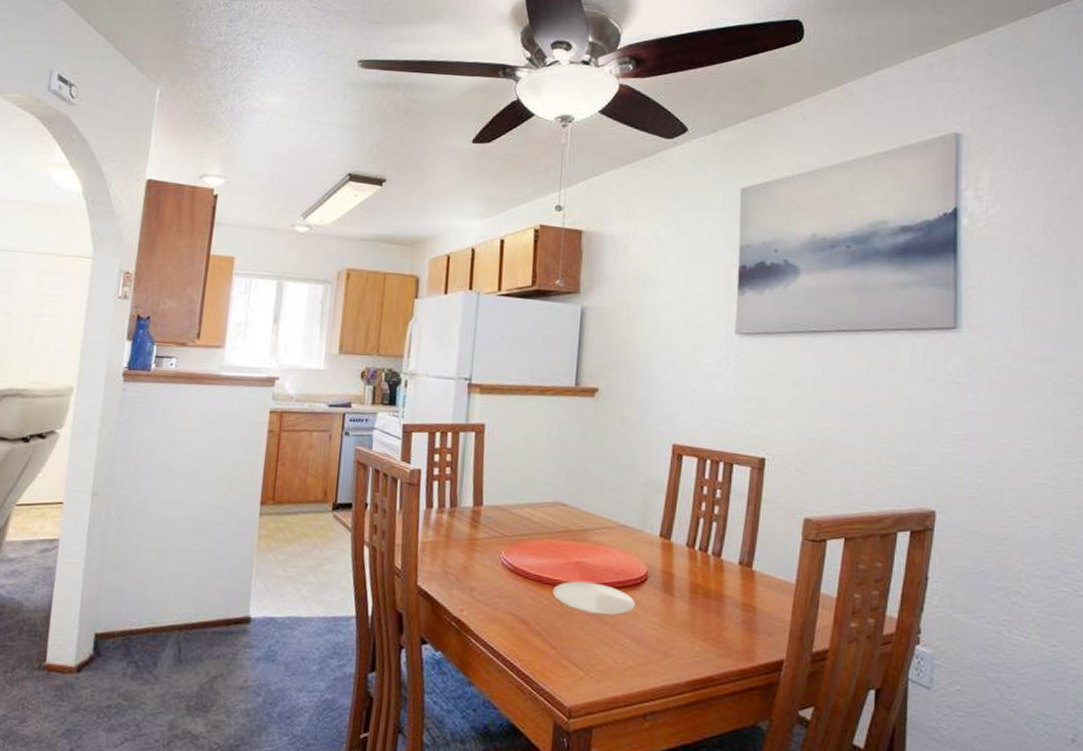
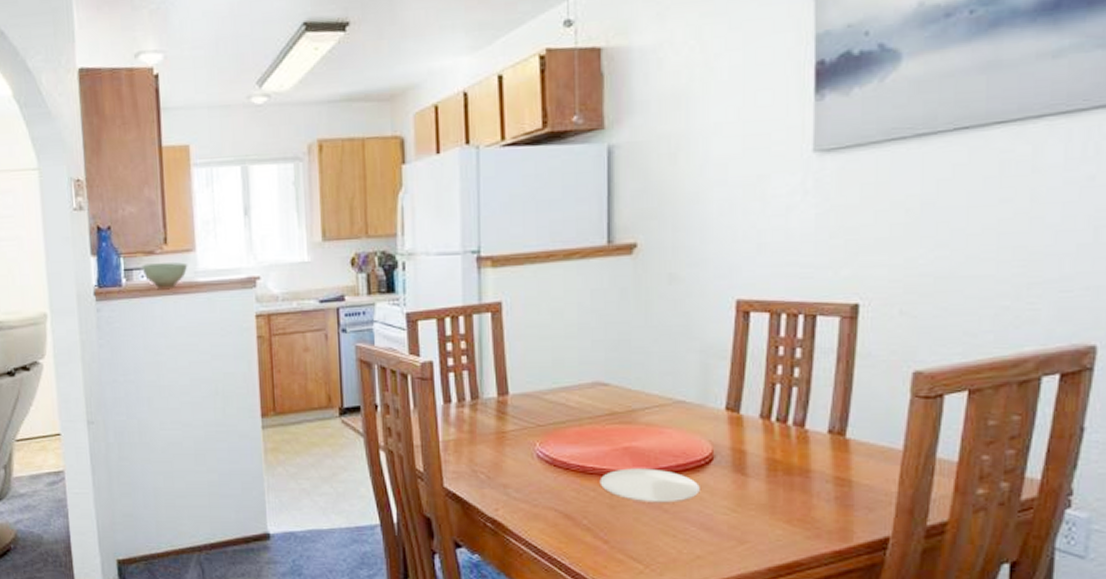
bowl: none [171,353,216,378] -> present [140,262,188,289]

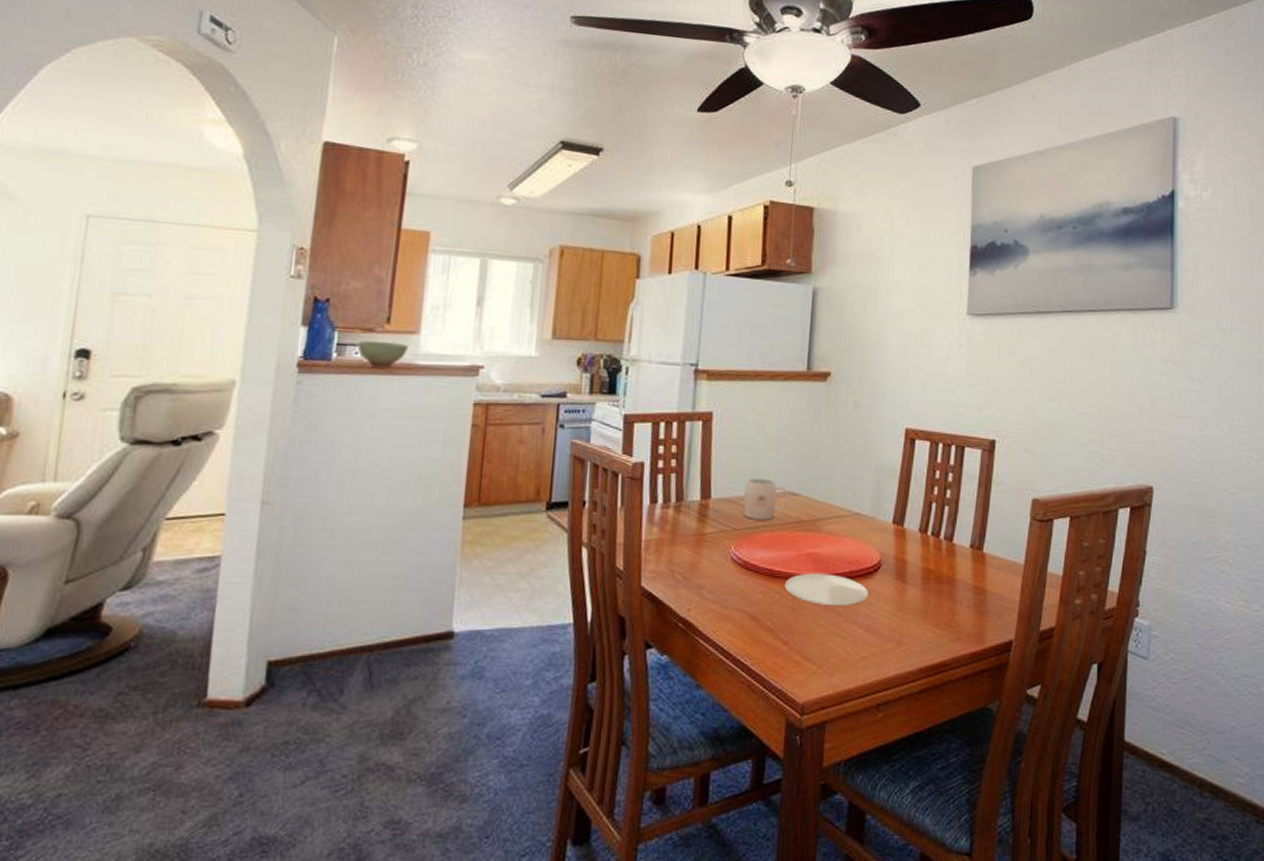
mug: none [545,369,598,414] -> present [743,477,790,520]

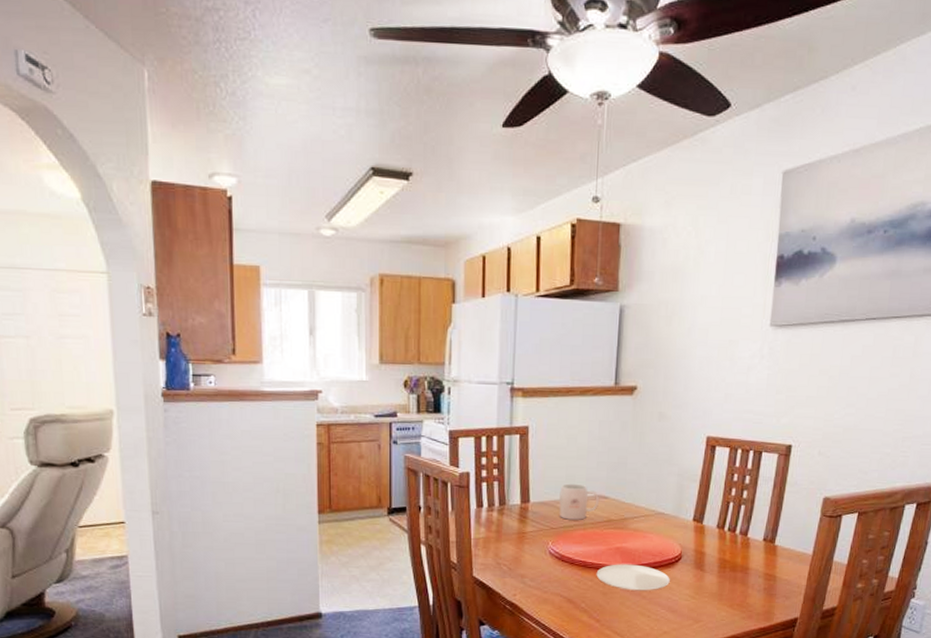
bowl: present [356,340,409,368] -> none [208,371,255,395]

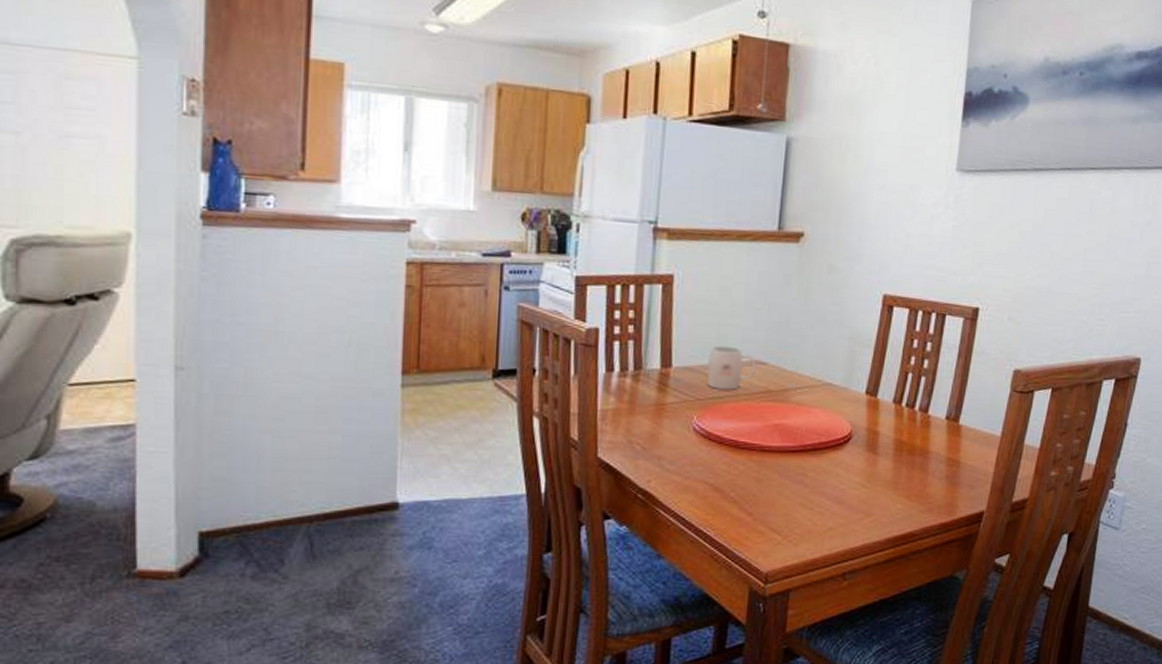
plate: present [596,564,670,591] -> none [749,444,838,478]

